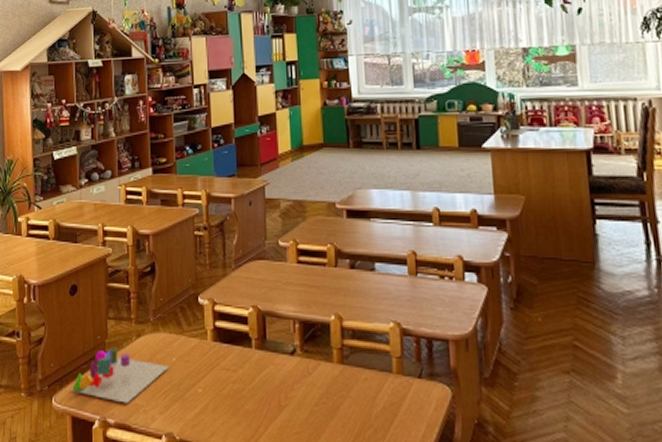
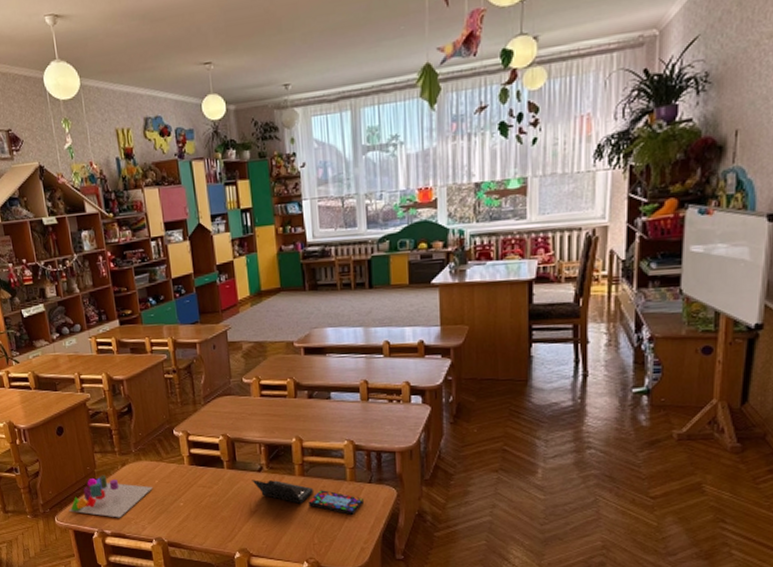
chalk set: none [283,364,412,420] -> present [252,480,363,516]

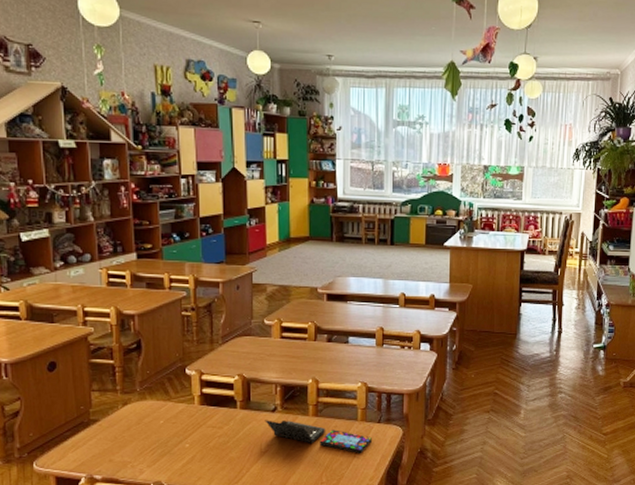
toy blocks: present [68,475,153,518] -> none [52,415,156,462]

